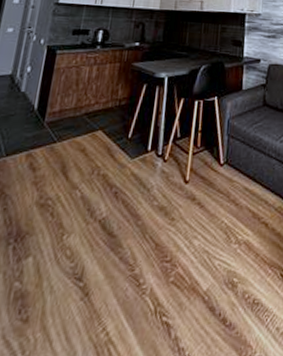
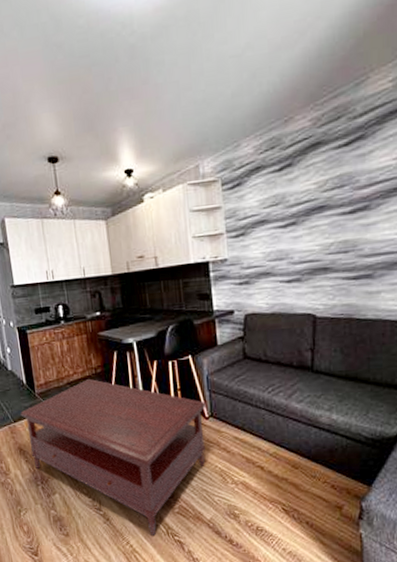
coffee table: none [13,110,223,317] -> present [20,378,206,536]

